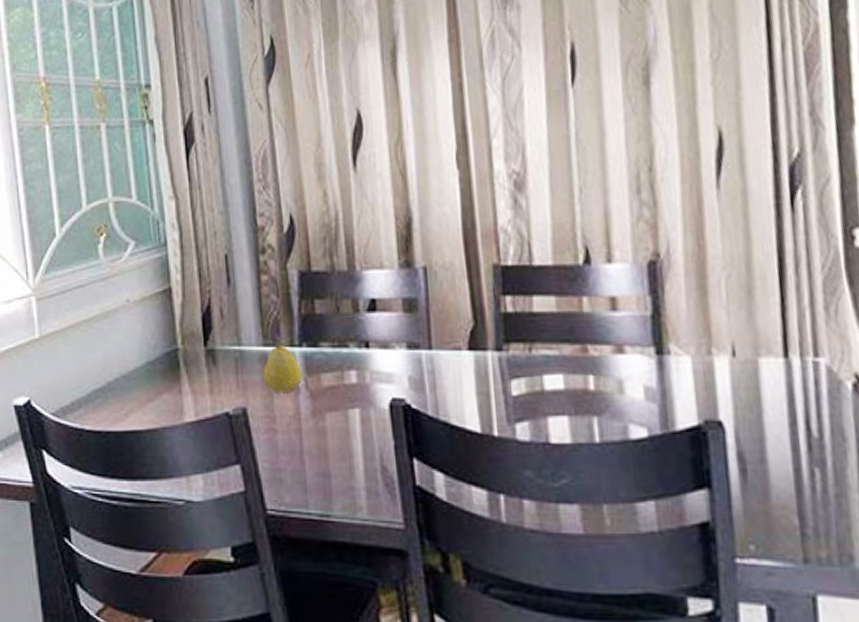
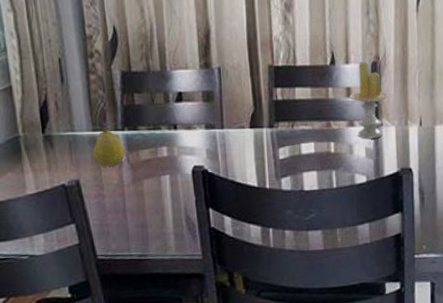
candle: none [614,259,679,373] -> present [349,61,389,139]

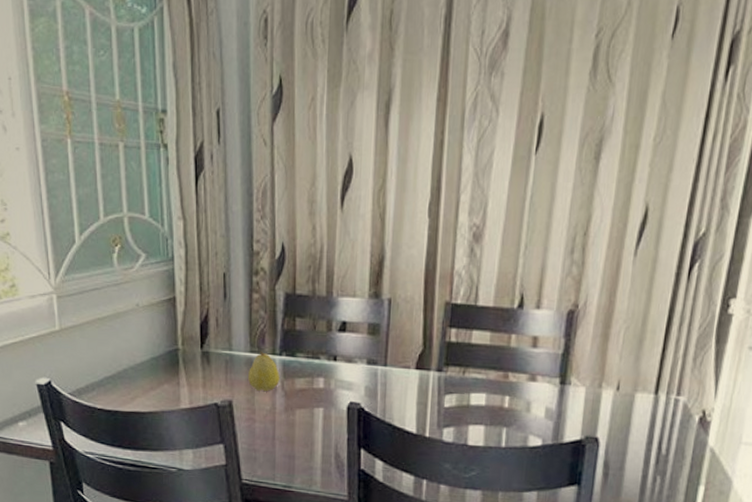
candle: present [349,61,389,139] -> none [535,308,584,398]

